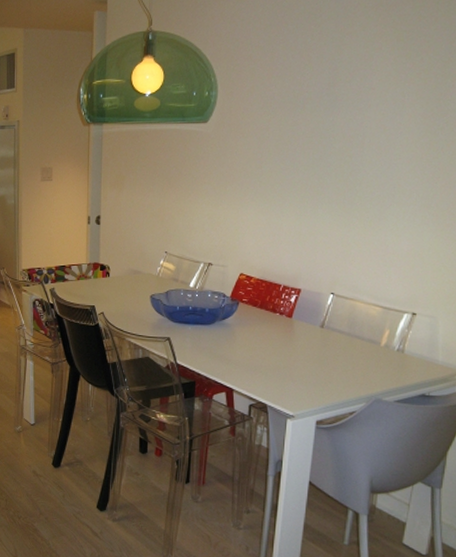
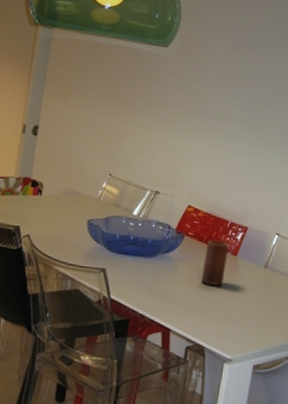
candle: none [259,304,284,347] -> present [202,240,229,286]

